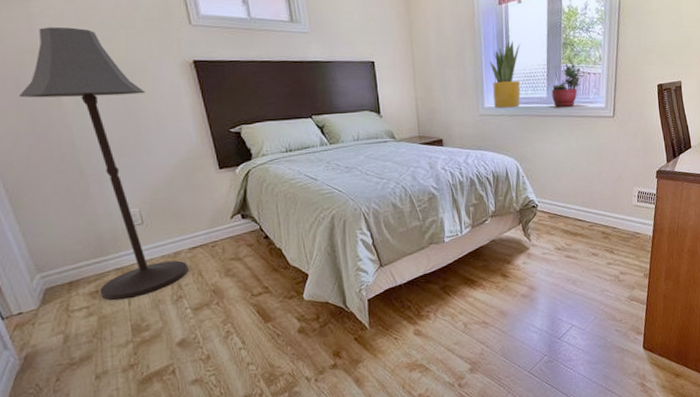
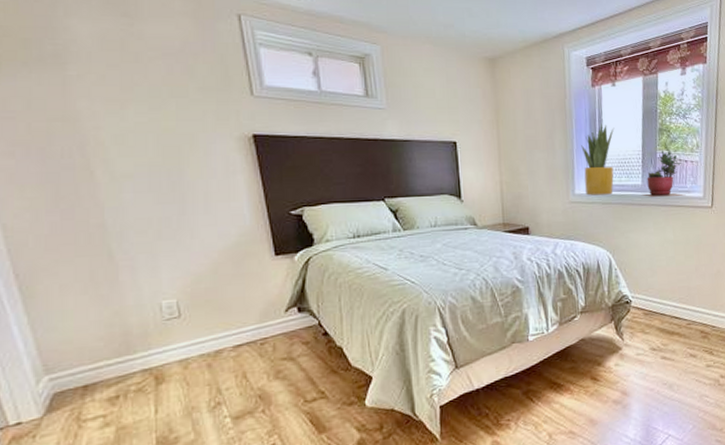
floor lamp: present [19,26,189,300] -> none [44,92,231,407]

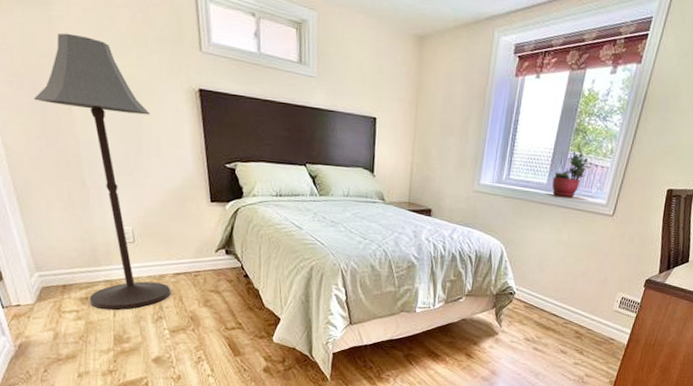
floor lamp: none [44,92,231,407] -> present [34,33,171,310]
planter: present [581,122,615,196] -> none [490,115,531,189]

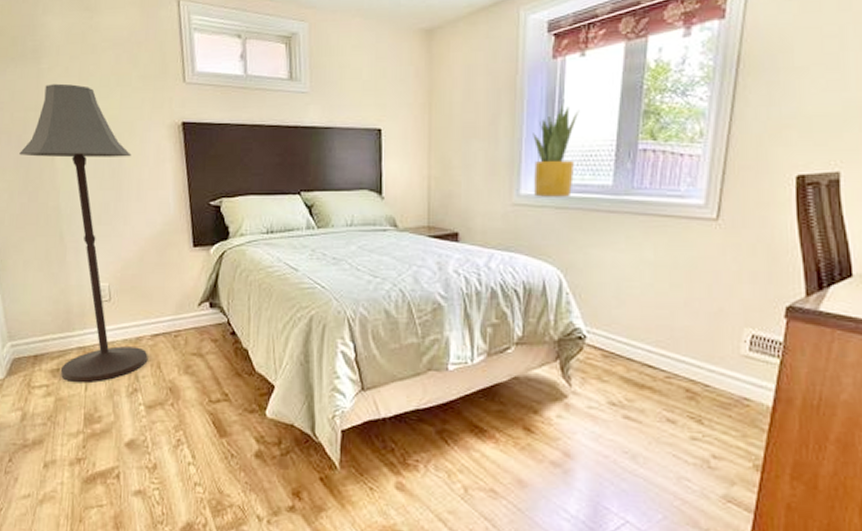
planter: none [490,115,531,189] -> present [533,104,580,197]
succulent plant: present [545,152,591,202] -> none [612,141,678,203]

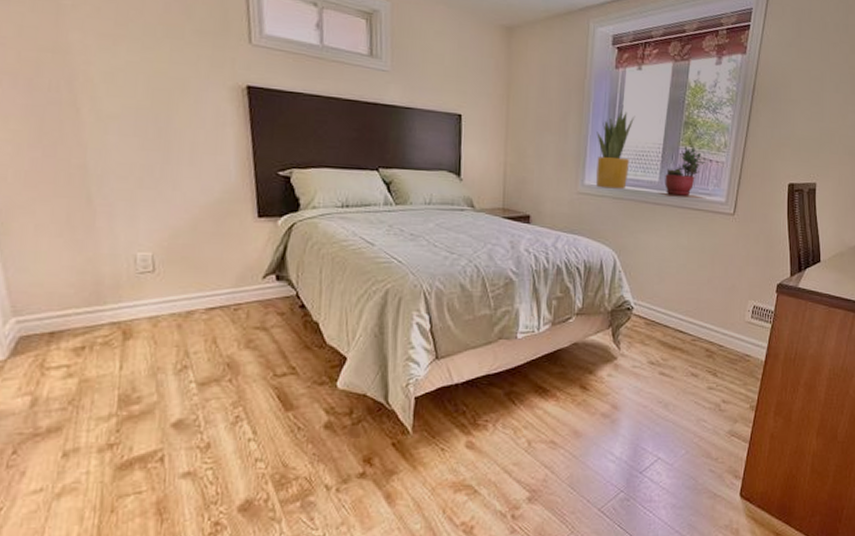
floor lamp: present [19,83,148,383] -> none [29,24,201,362]
succulent plant: none [612,141,678,203] -> present [658,147,707,200]

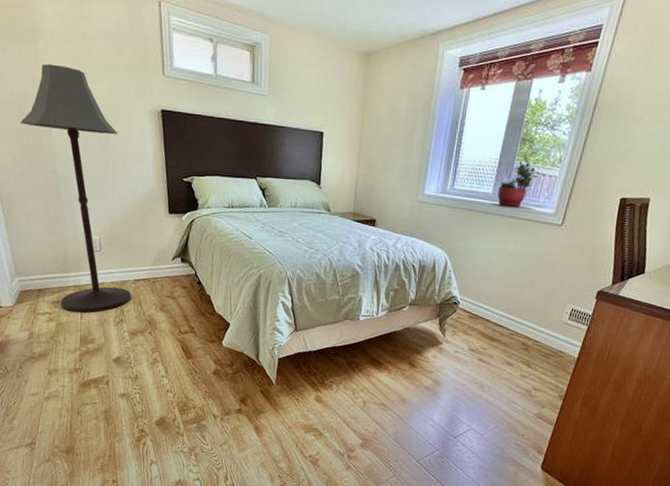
floor lamp: none [29,24,201,362] -> present [20,63,132,313]
planter: present [596,109,636,189] -> none [435,126,476,199]

